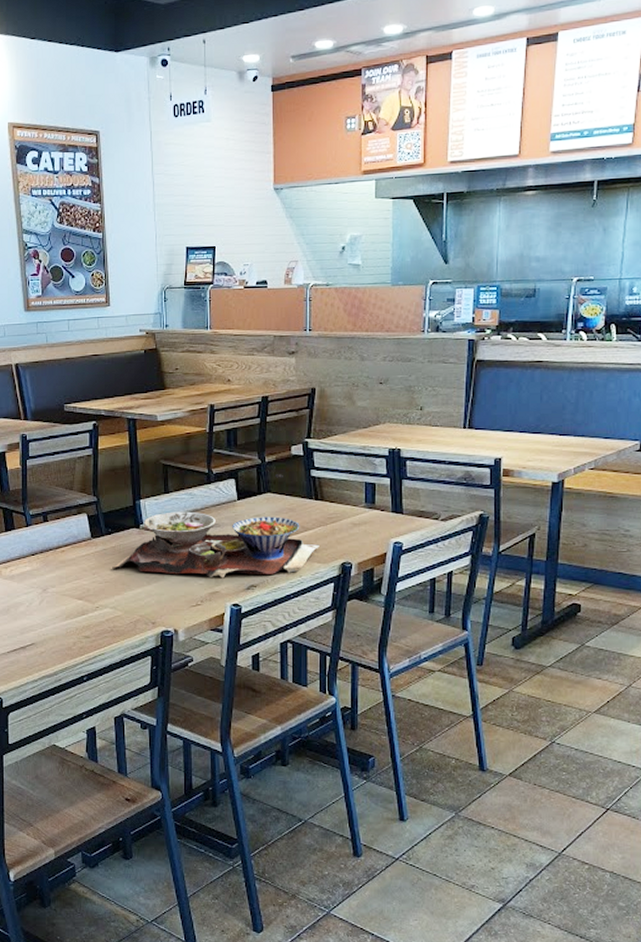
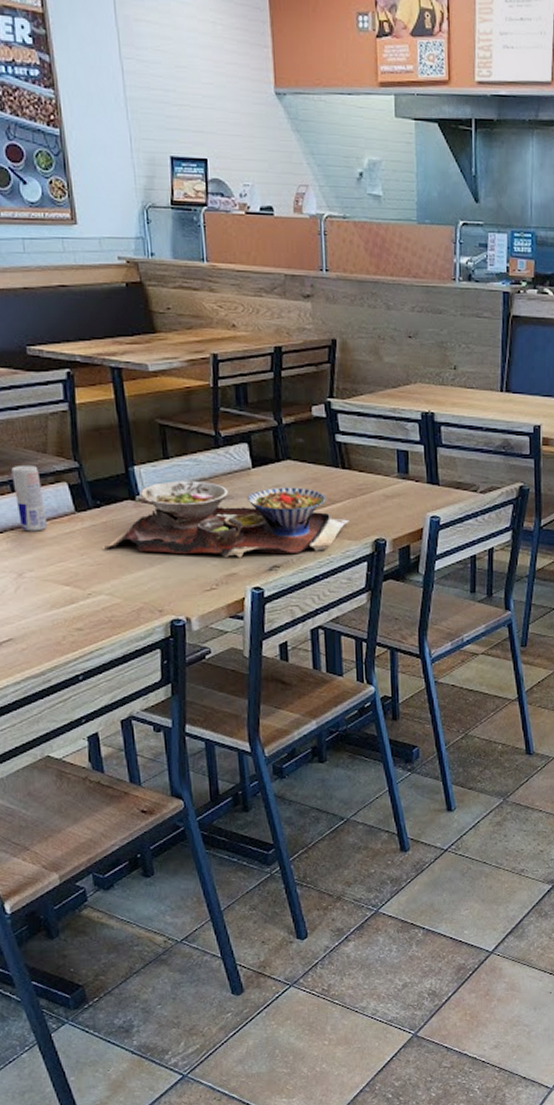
beverage can: none [45,499,69,554] -> present [11,464,48,532]

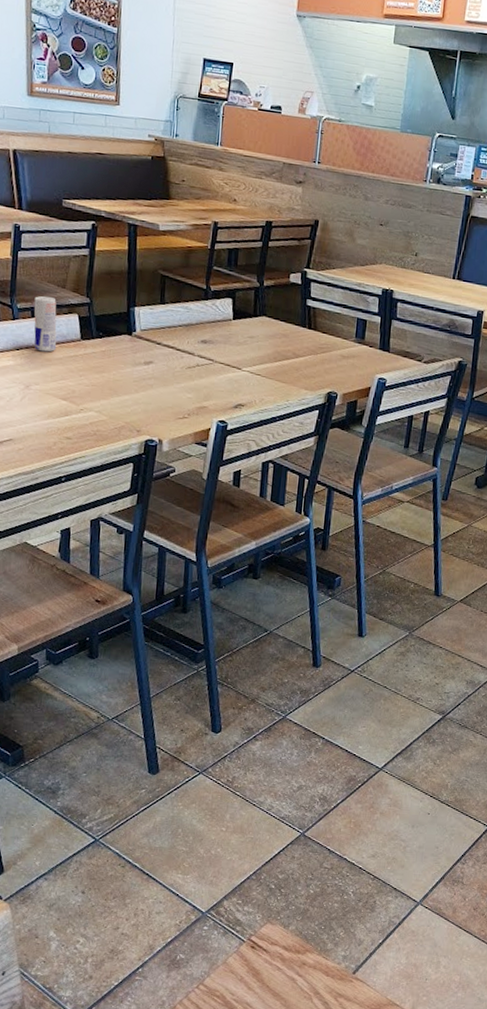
food tray: present [104,437,349,558] -> none [100,298,309,397]

